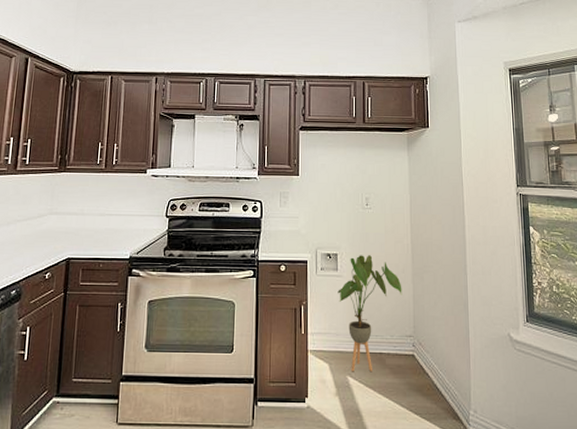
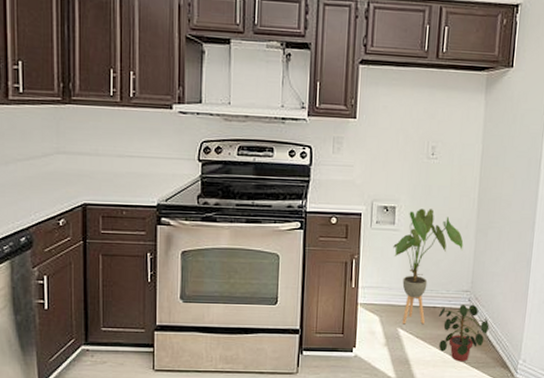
potted plant: none [386,350,436,413] -> present [439,305,489,362]

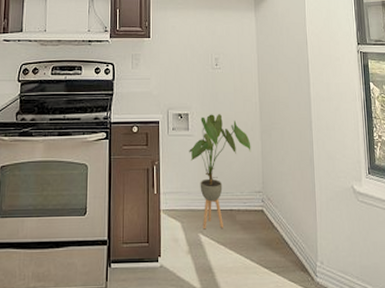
potted plant: present [439,305,489,362] -> none [236,206,284,267]

